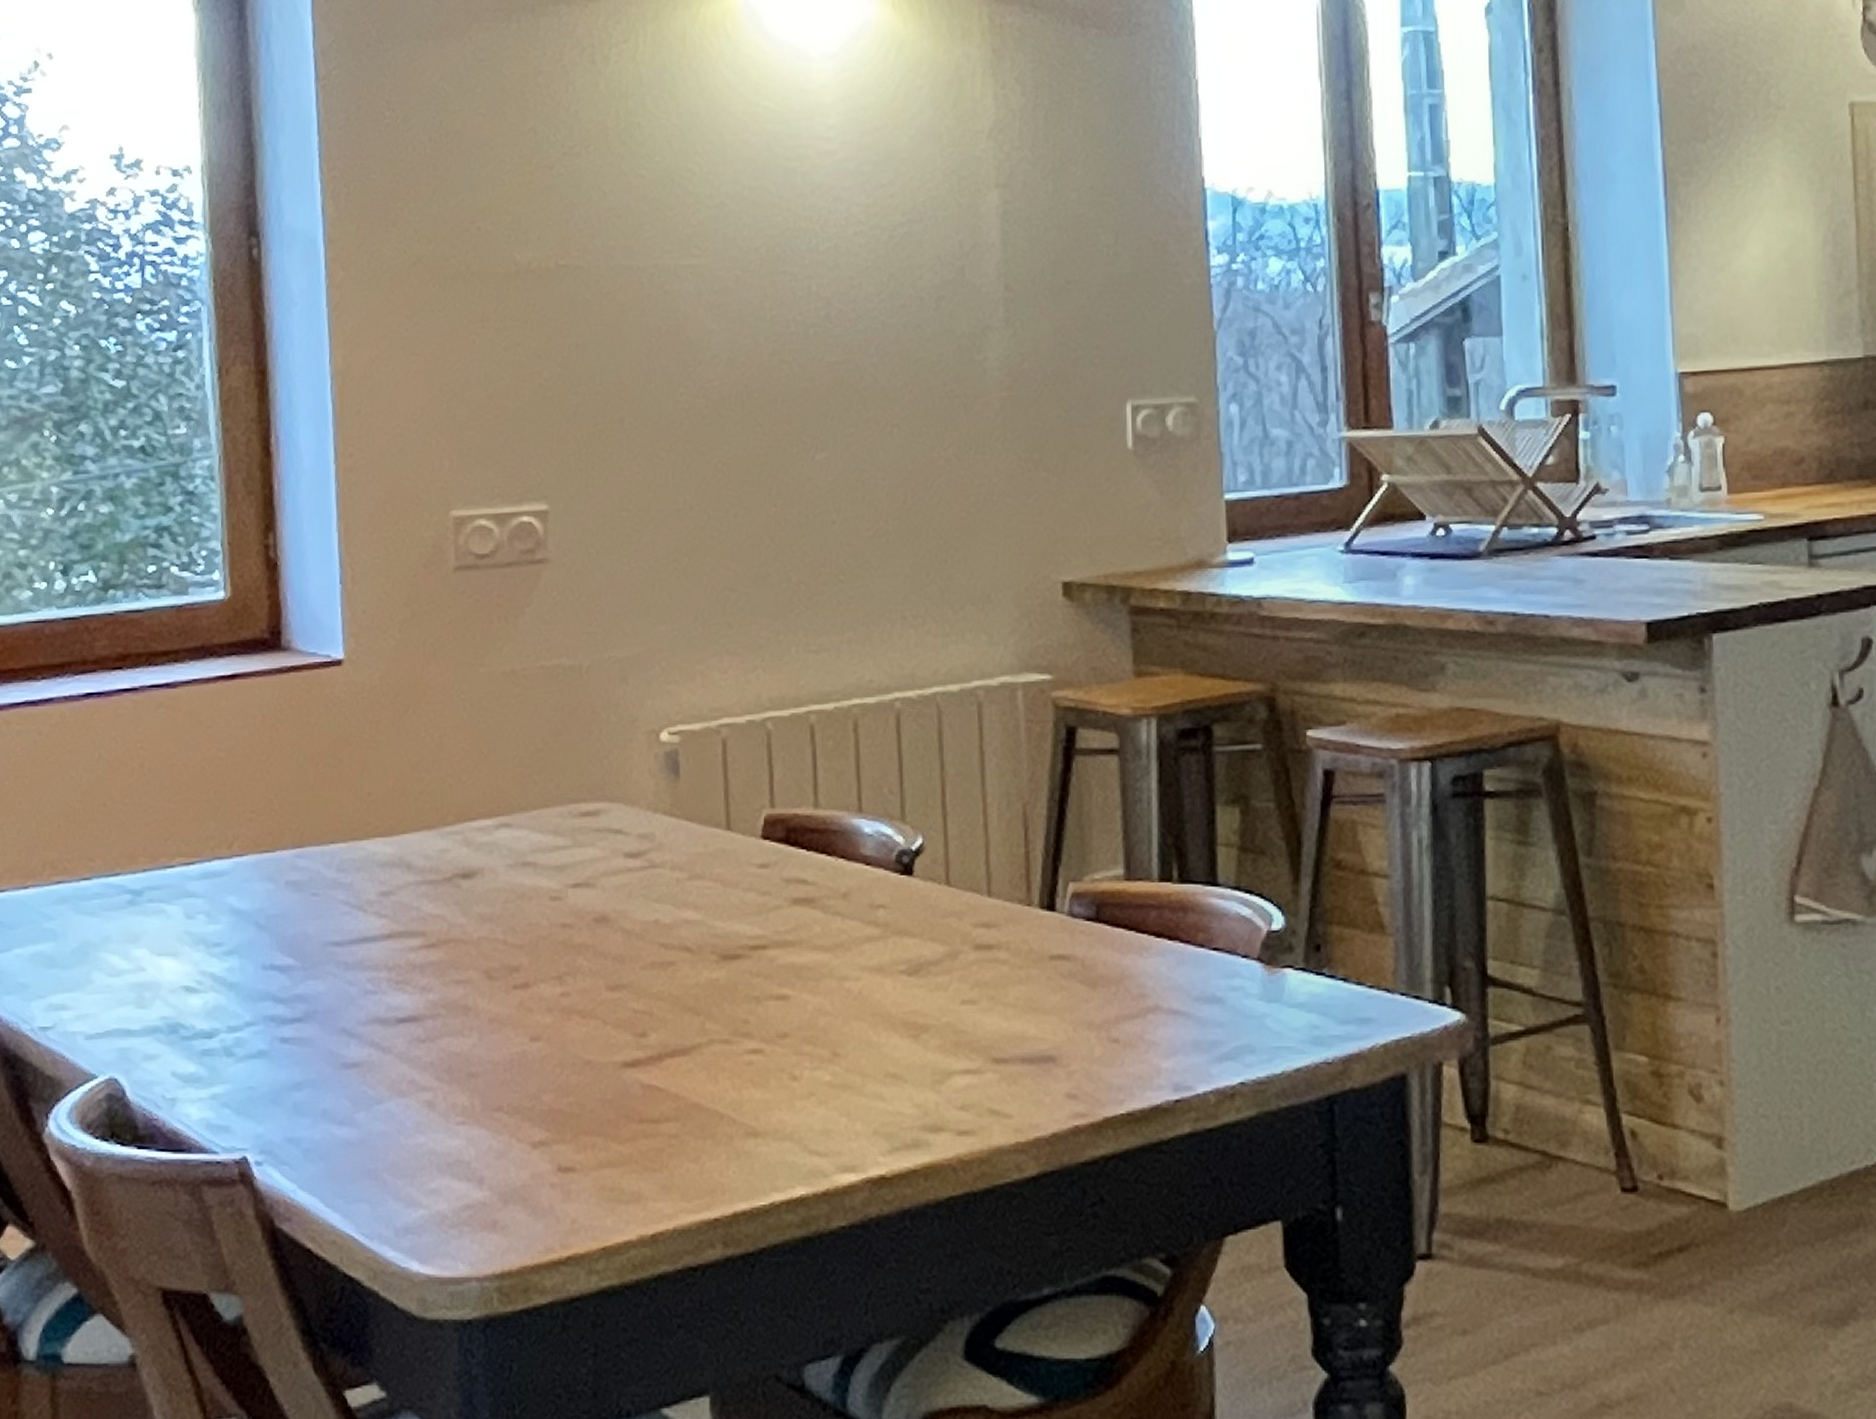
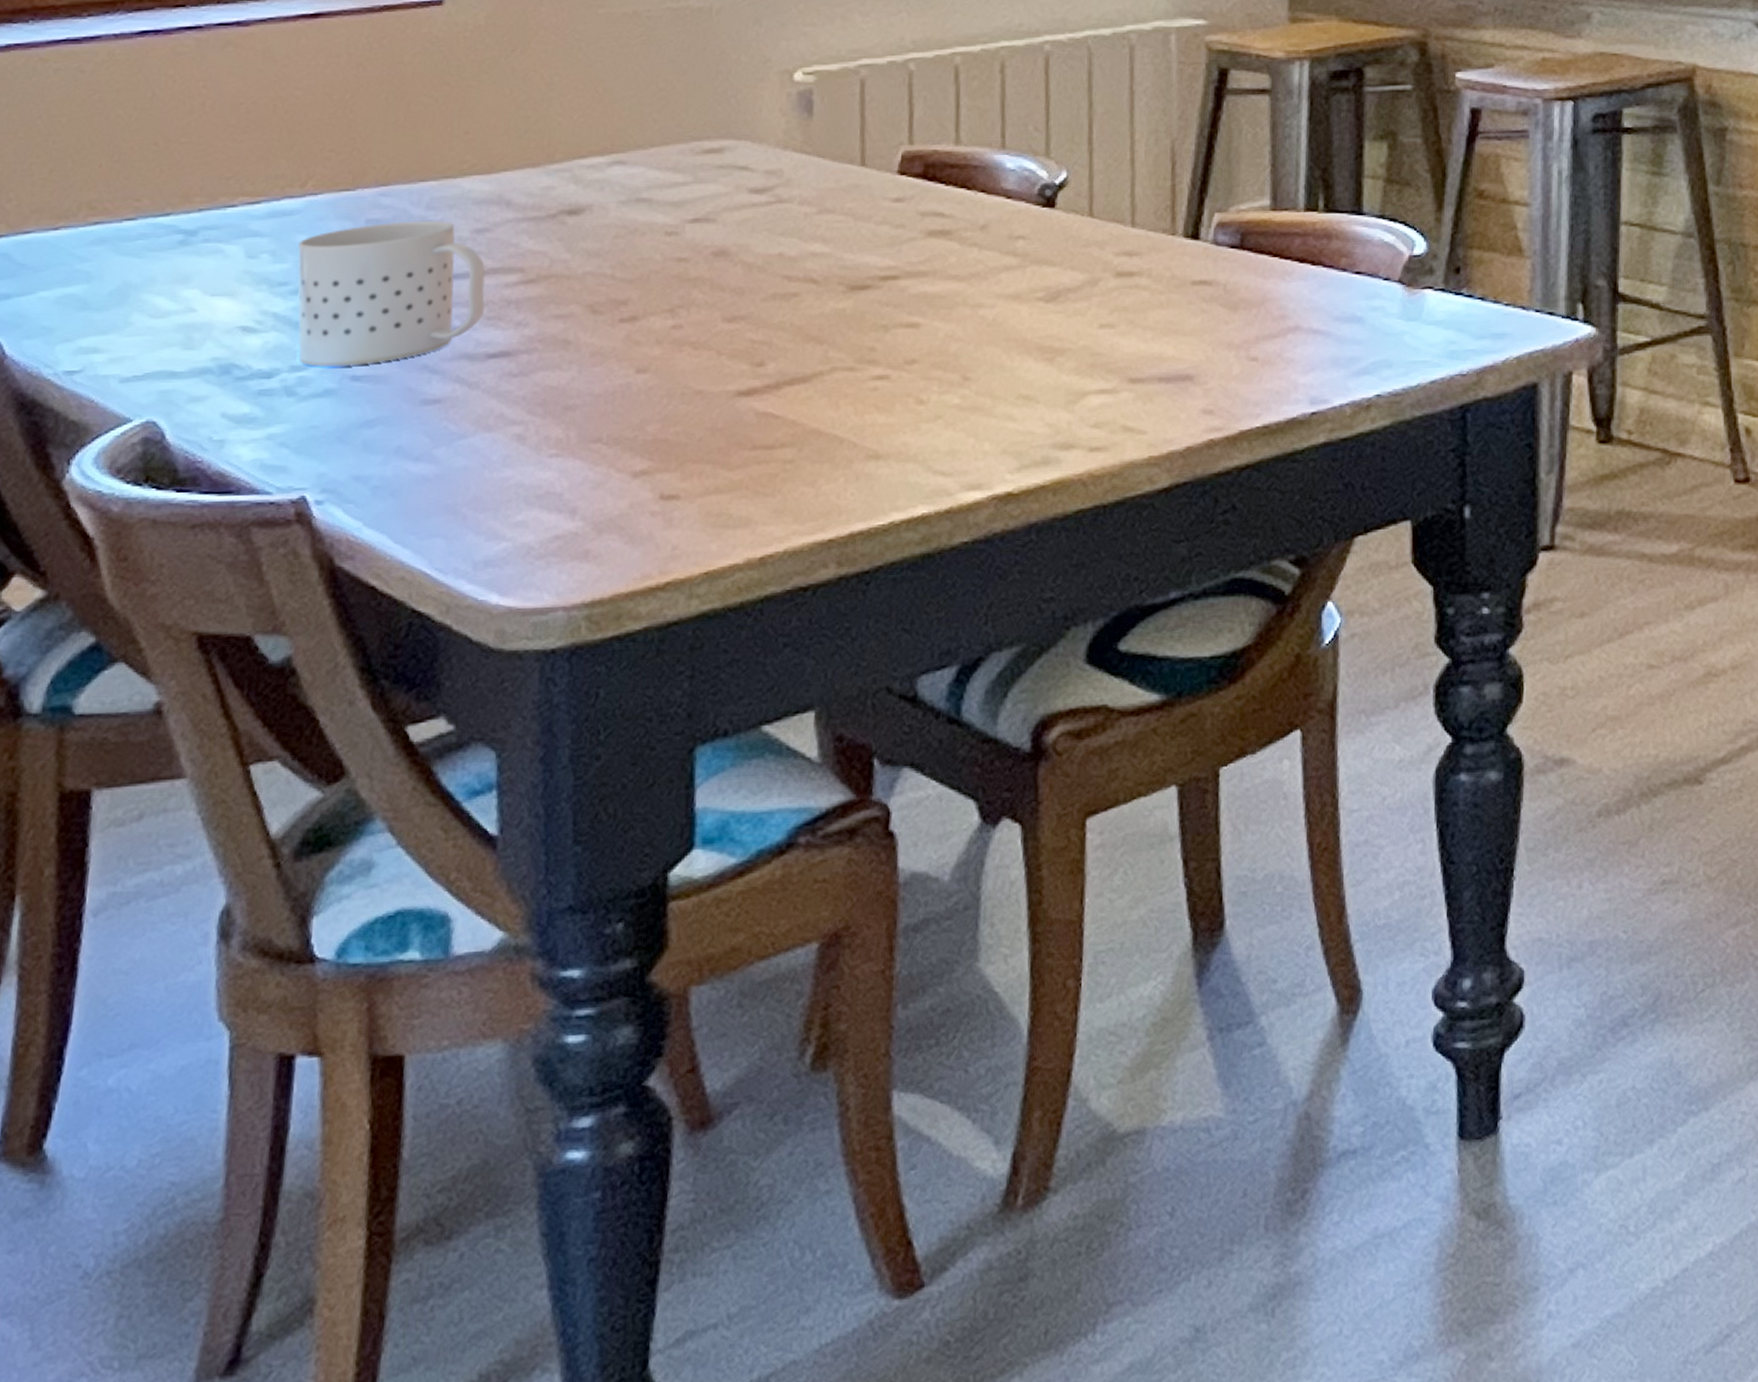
mug: none [229,882,393,1028] -> present [297,220,486,367]

